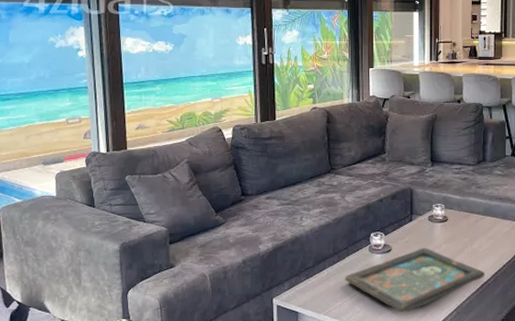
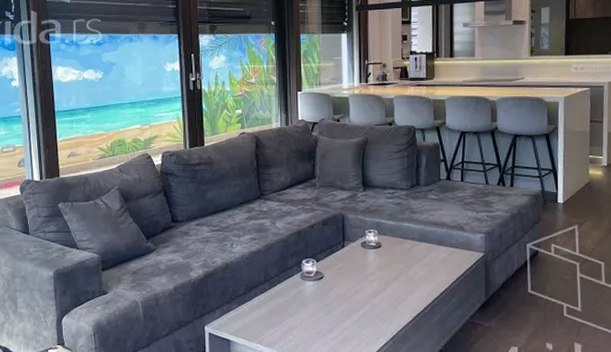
decorative tray: present [344,248,485,312] -> none [276,275,421,341]

